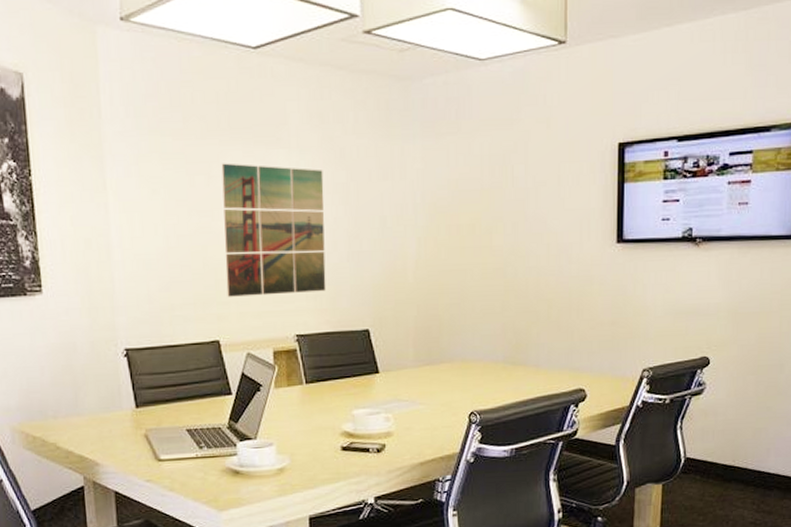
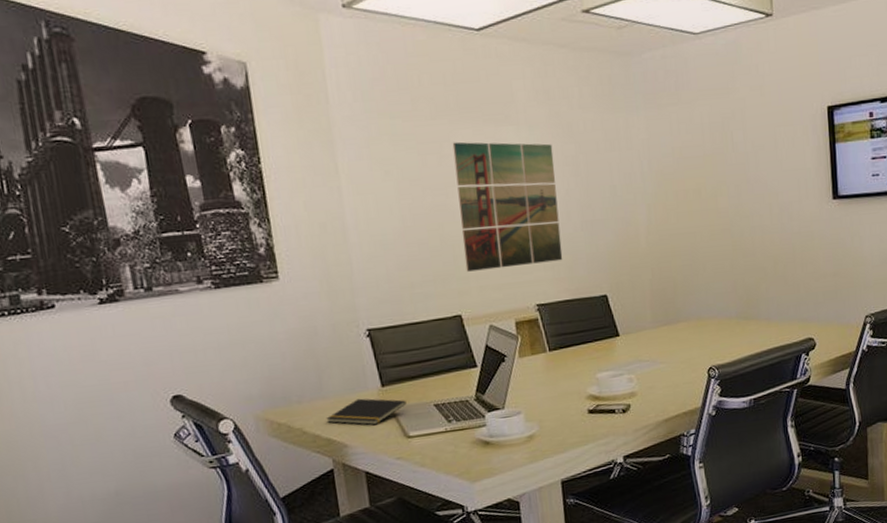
notepad: none [80,418,159,446] -> present [326,398,407,426]

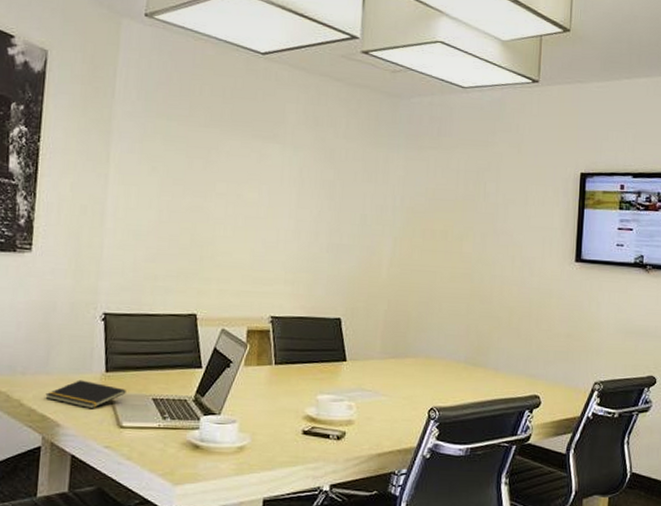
wall art: present [452,142,563,272] -> none [209,150,313,278]

